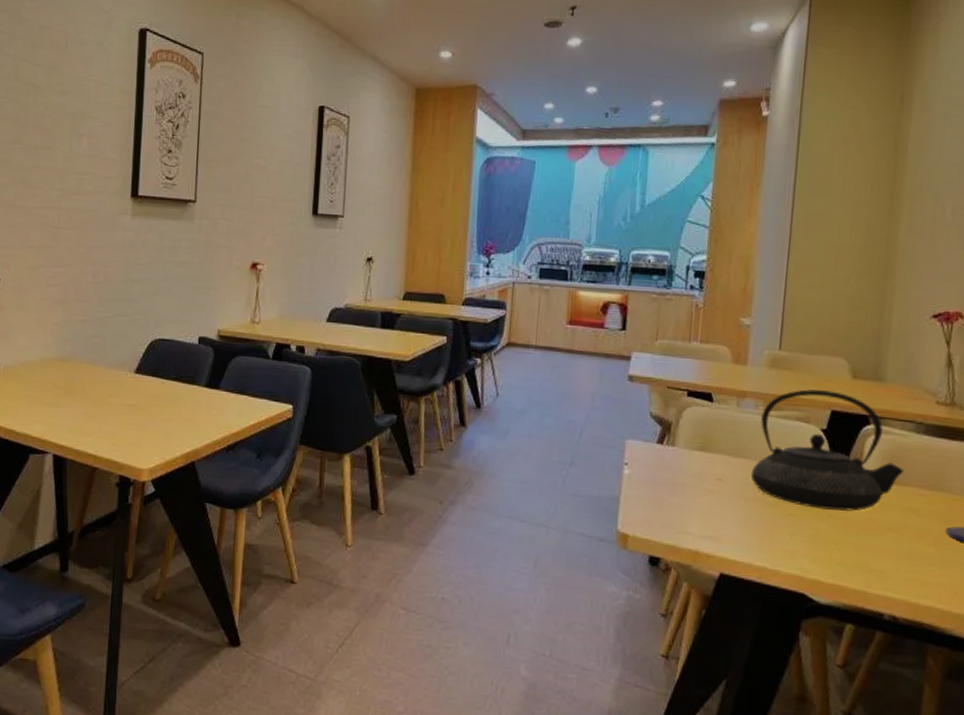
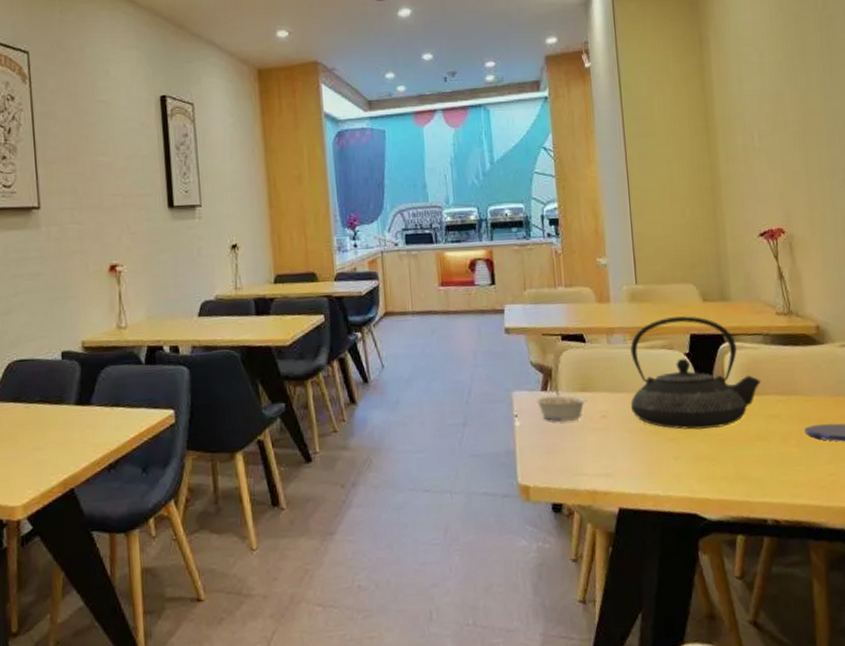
legume: none [648,445,705,478] -> present [534,390,587,422]

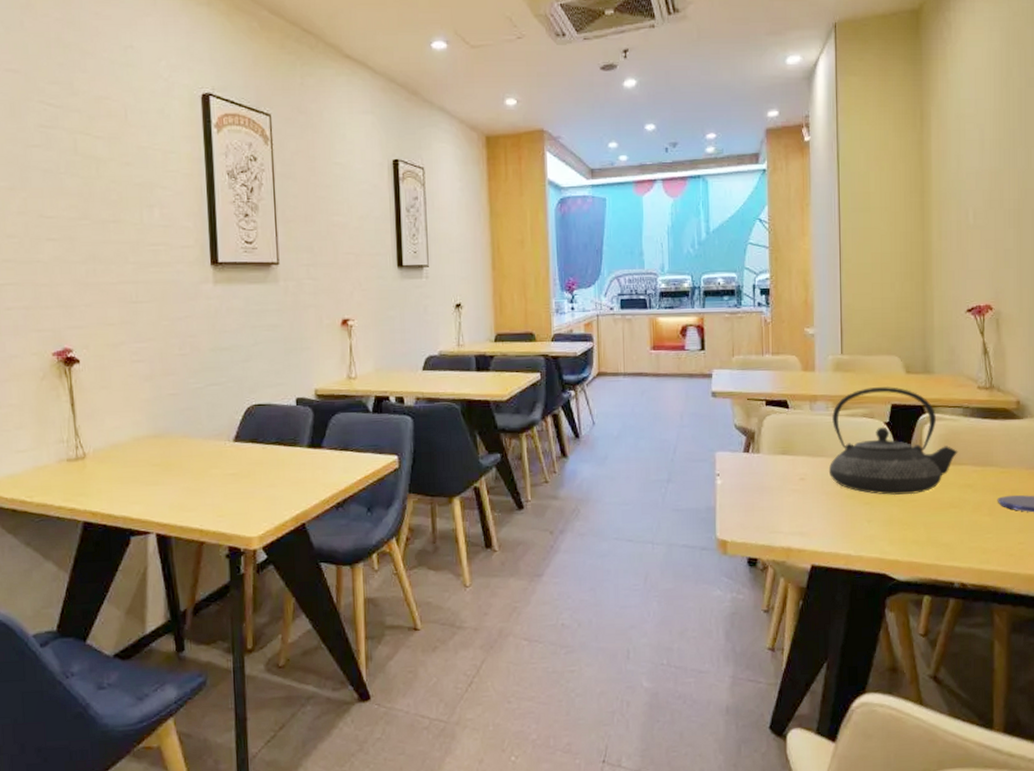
legume: present [534,390,587,422] -> none [736,452,787,482]

